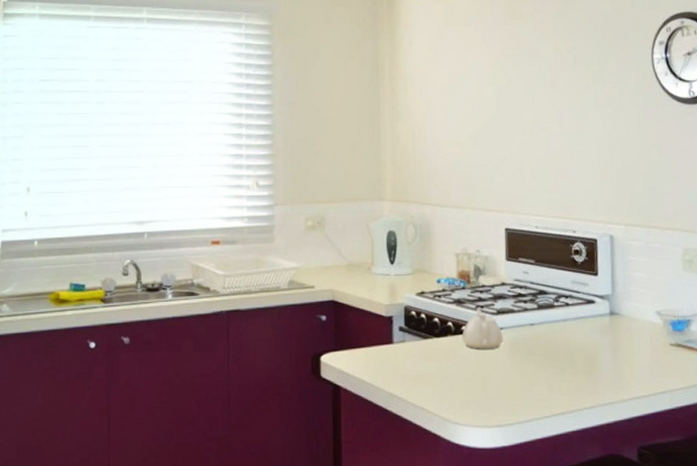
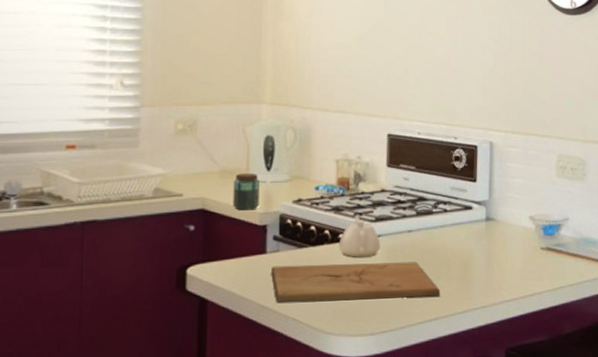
peanut butter: none [360,266,385,302] -> present [233,173,259,211]
cutting board: none [398,355,567,392] -> present [271,261,441,302]

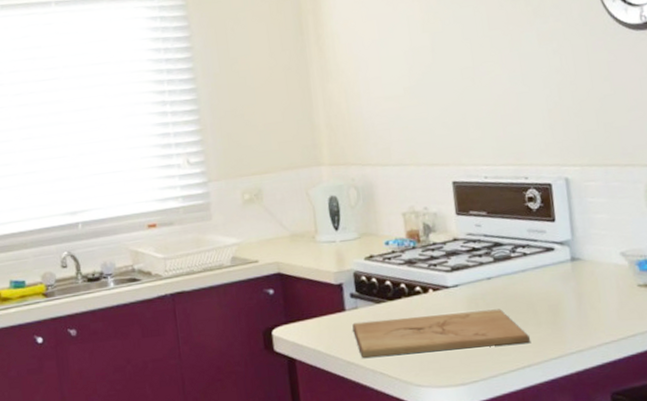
peanut butter: present [233,173,259,211] -> none [304,234,332,272]
teapot: present [338,215,381,258] -> none [416,266,461,309]

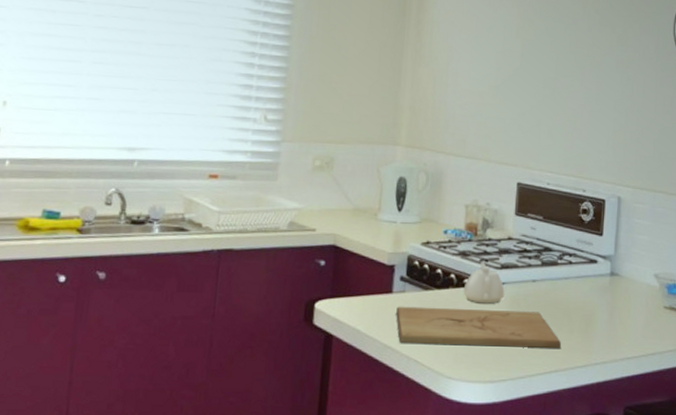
teapot: none [416,266,461,309] -> present [463,261,505,304]

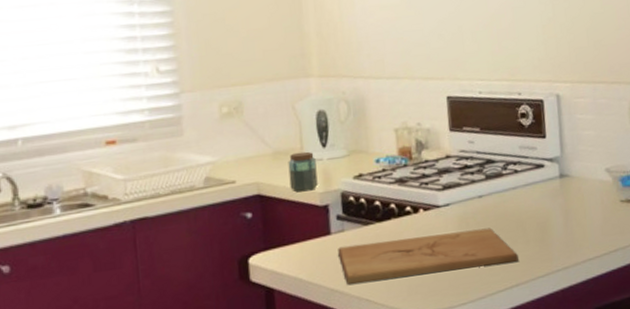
peanut butter: none [363,212,390,250] -> present [288,151,318,193]
teapot: present [463,261,505,304] -> none [406,185,452,230]

